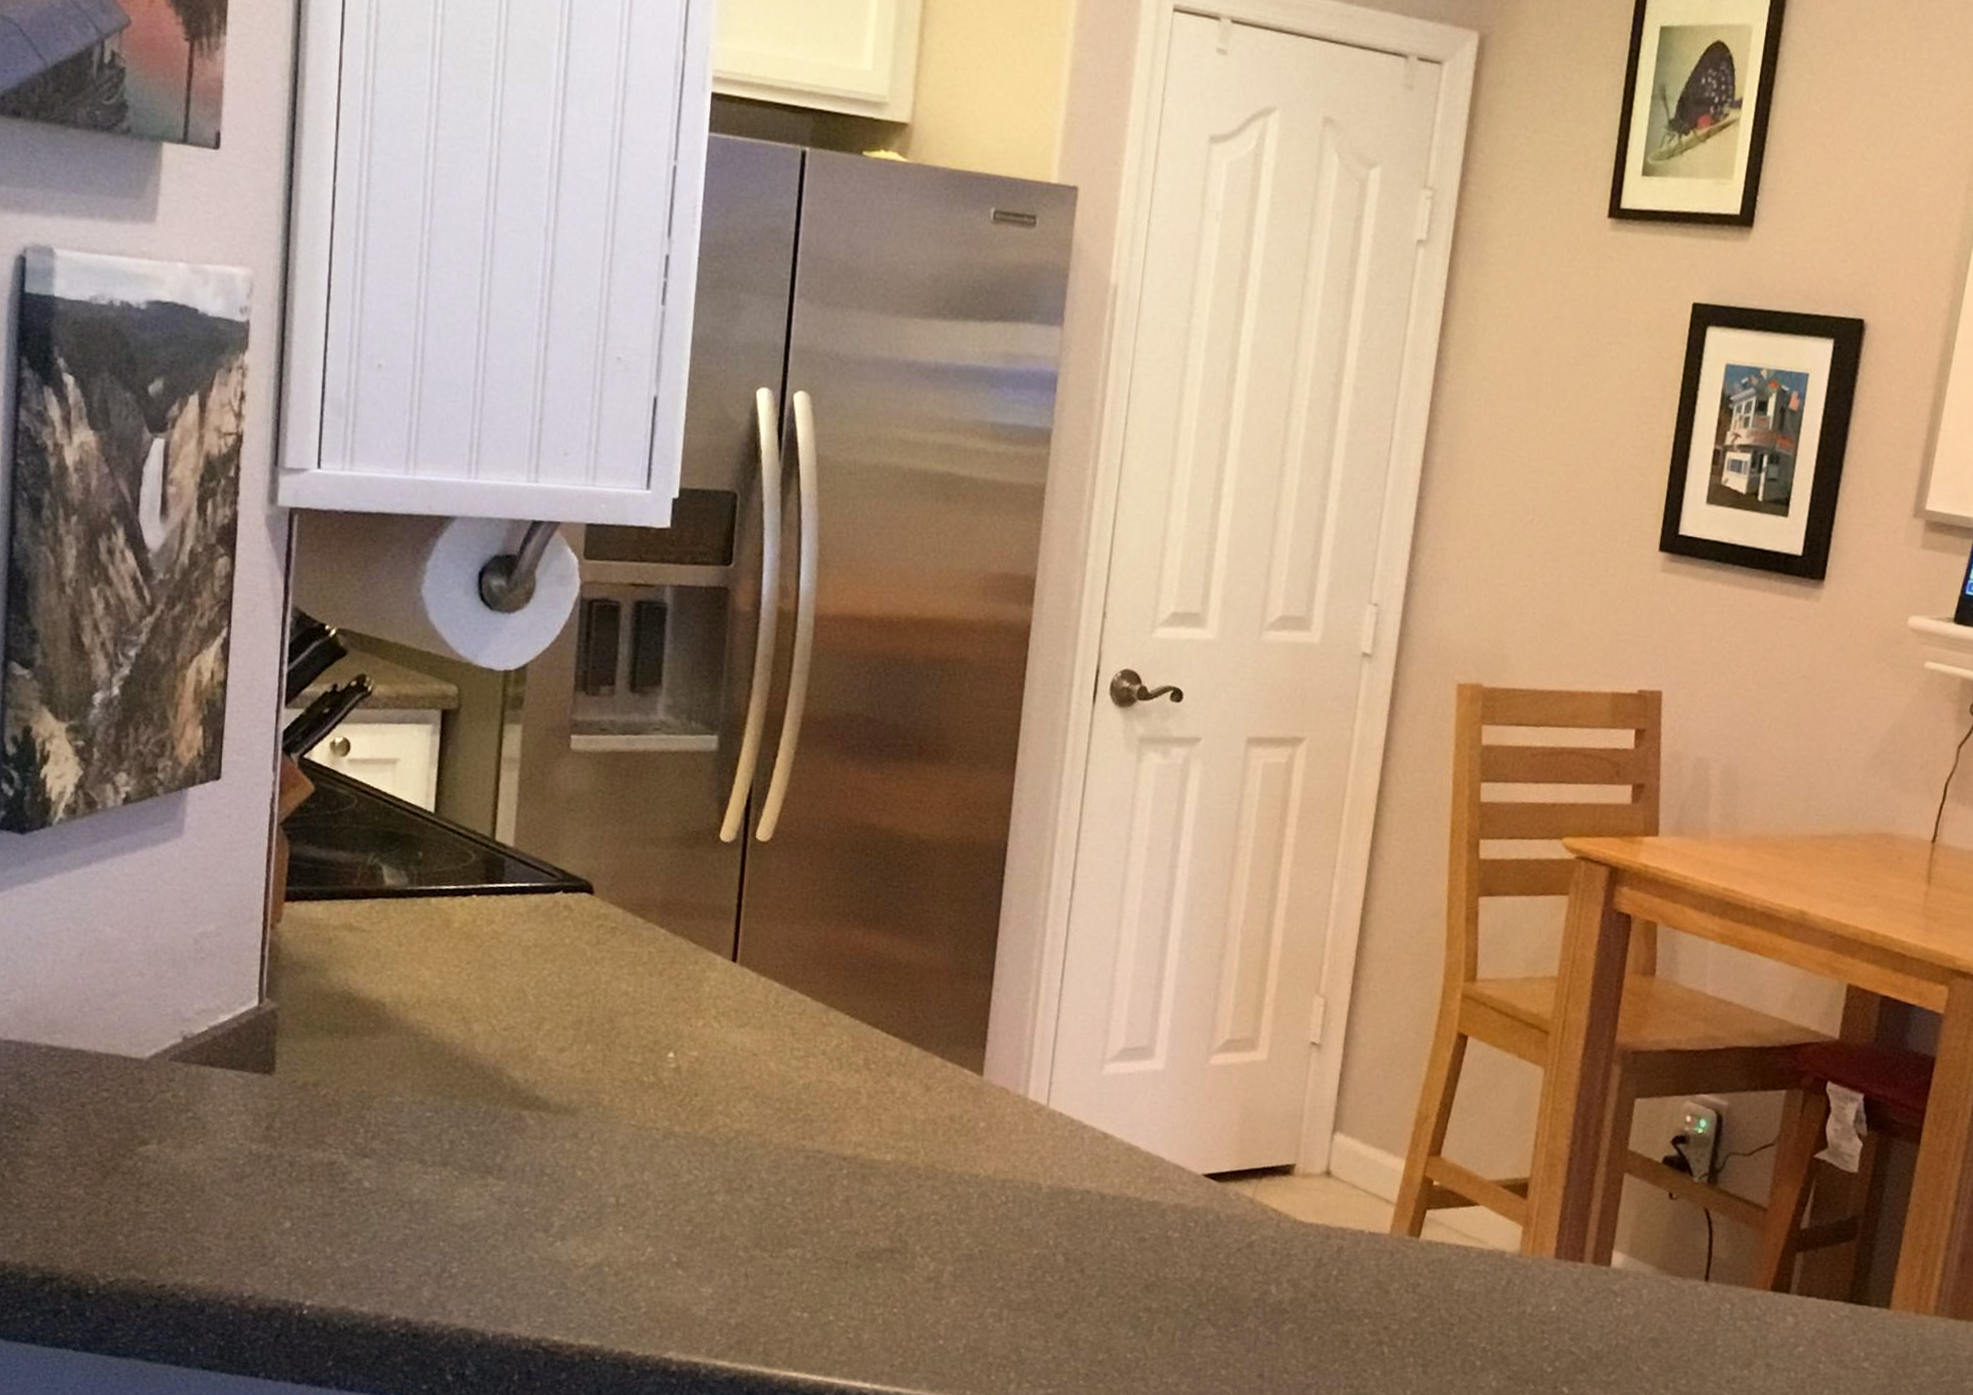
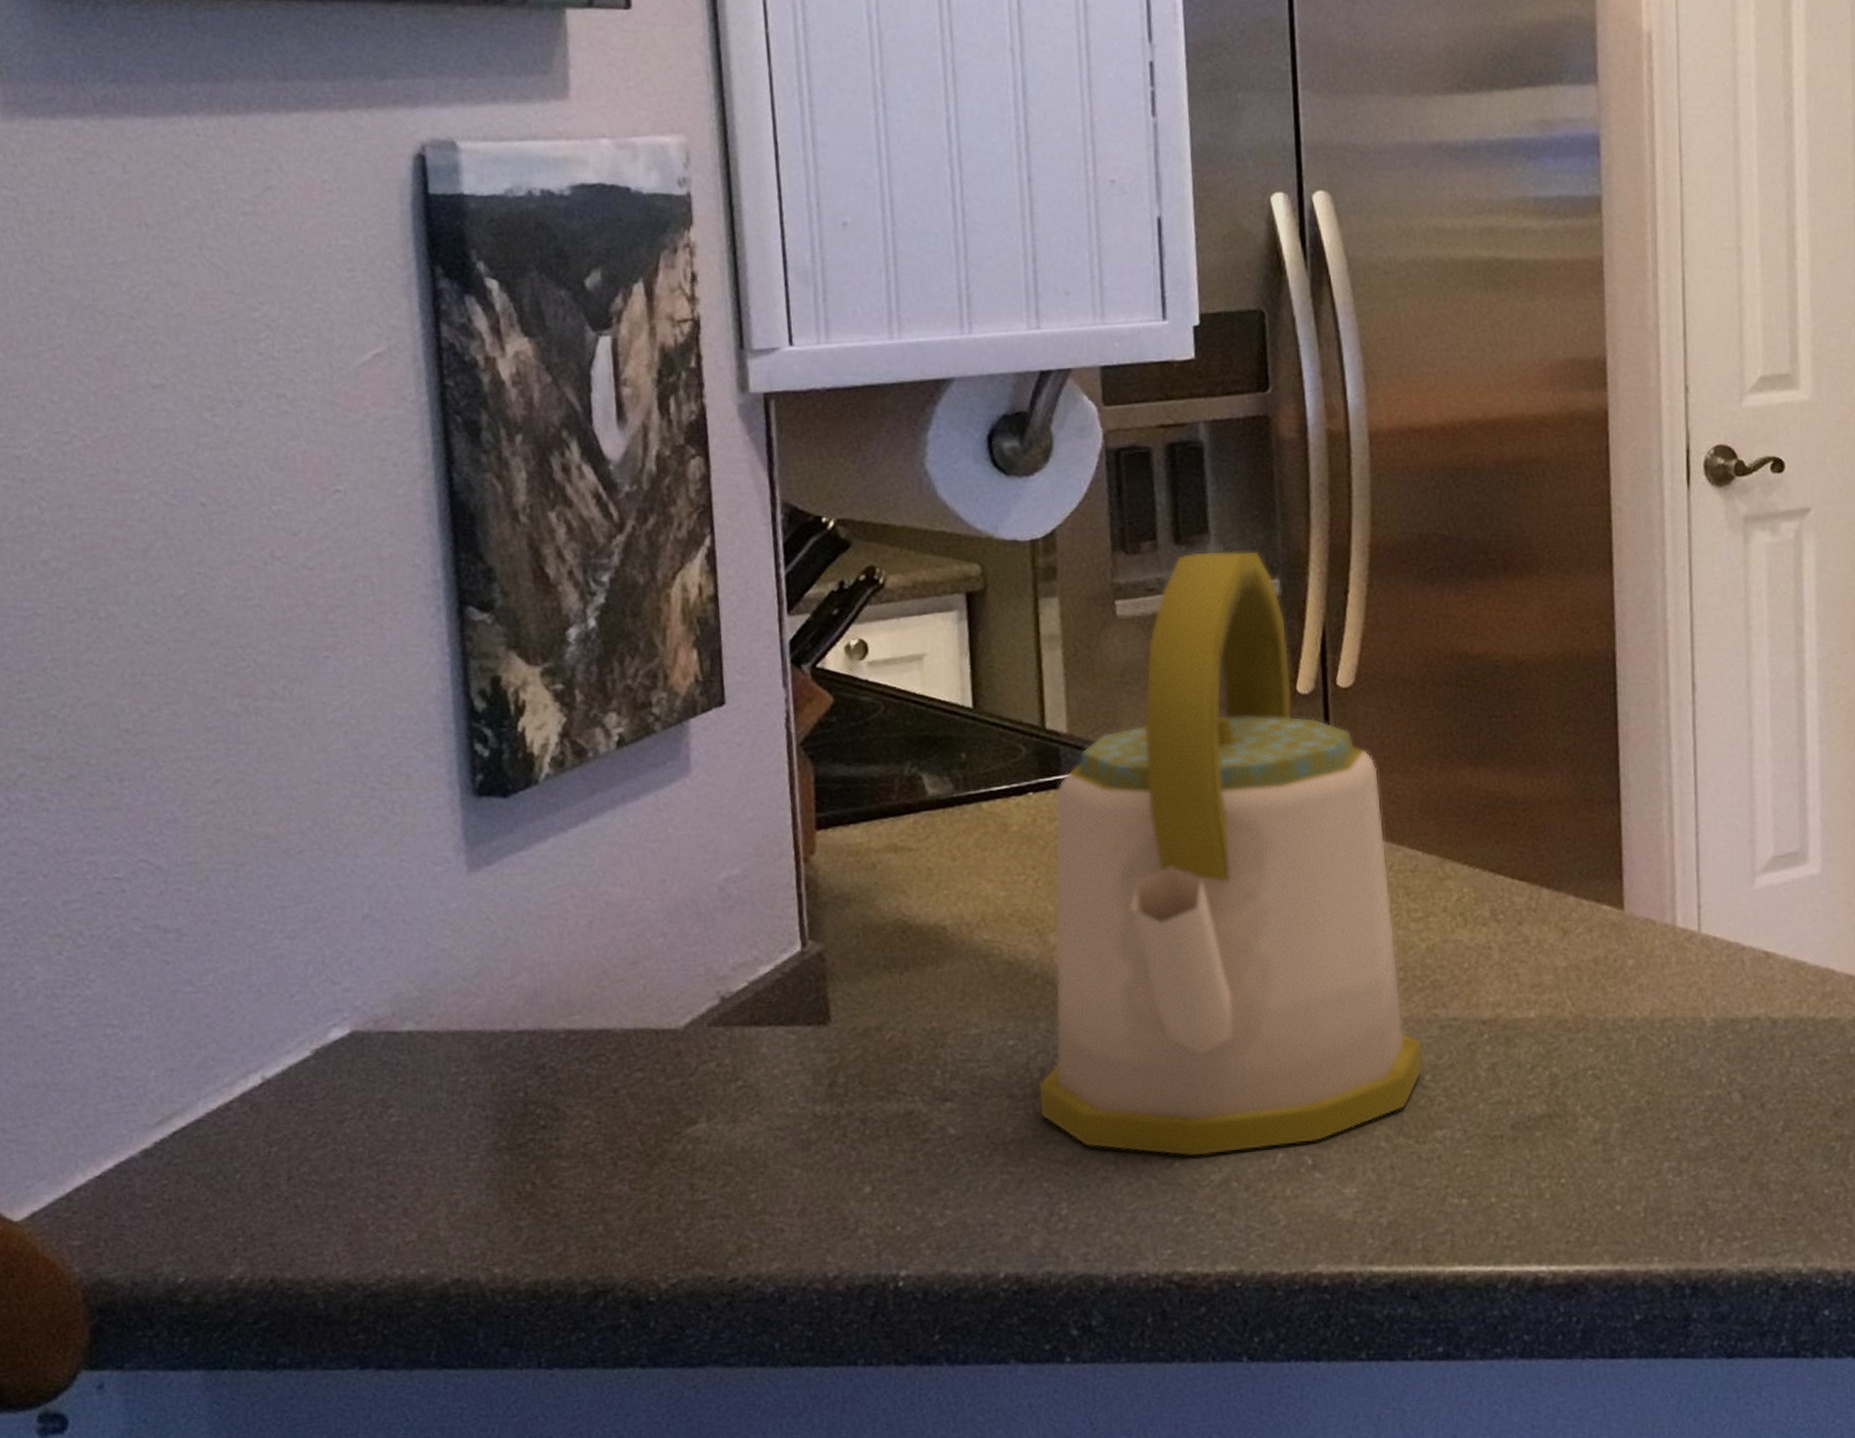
kettle: none [444,701,788,1243] -> present [1037,550,1424,1157]

